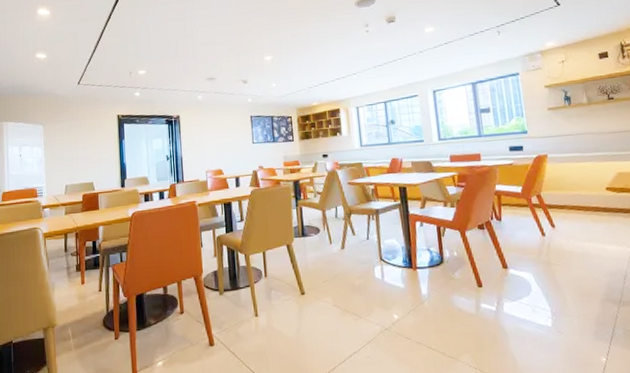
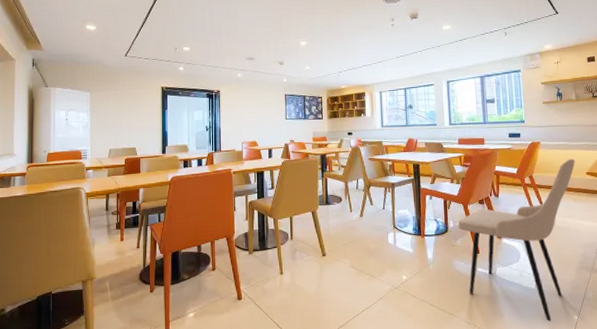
dining chair: none [455,172,592,365] -> present [458,159,575,322]

